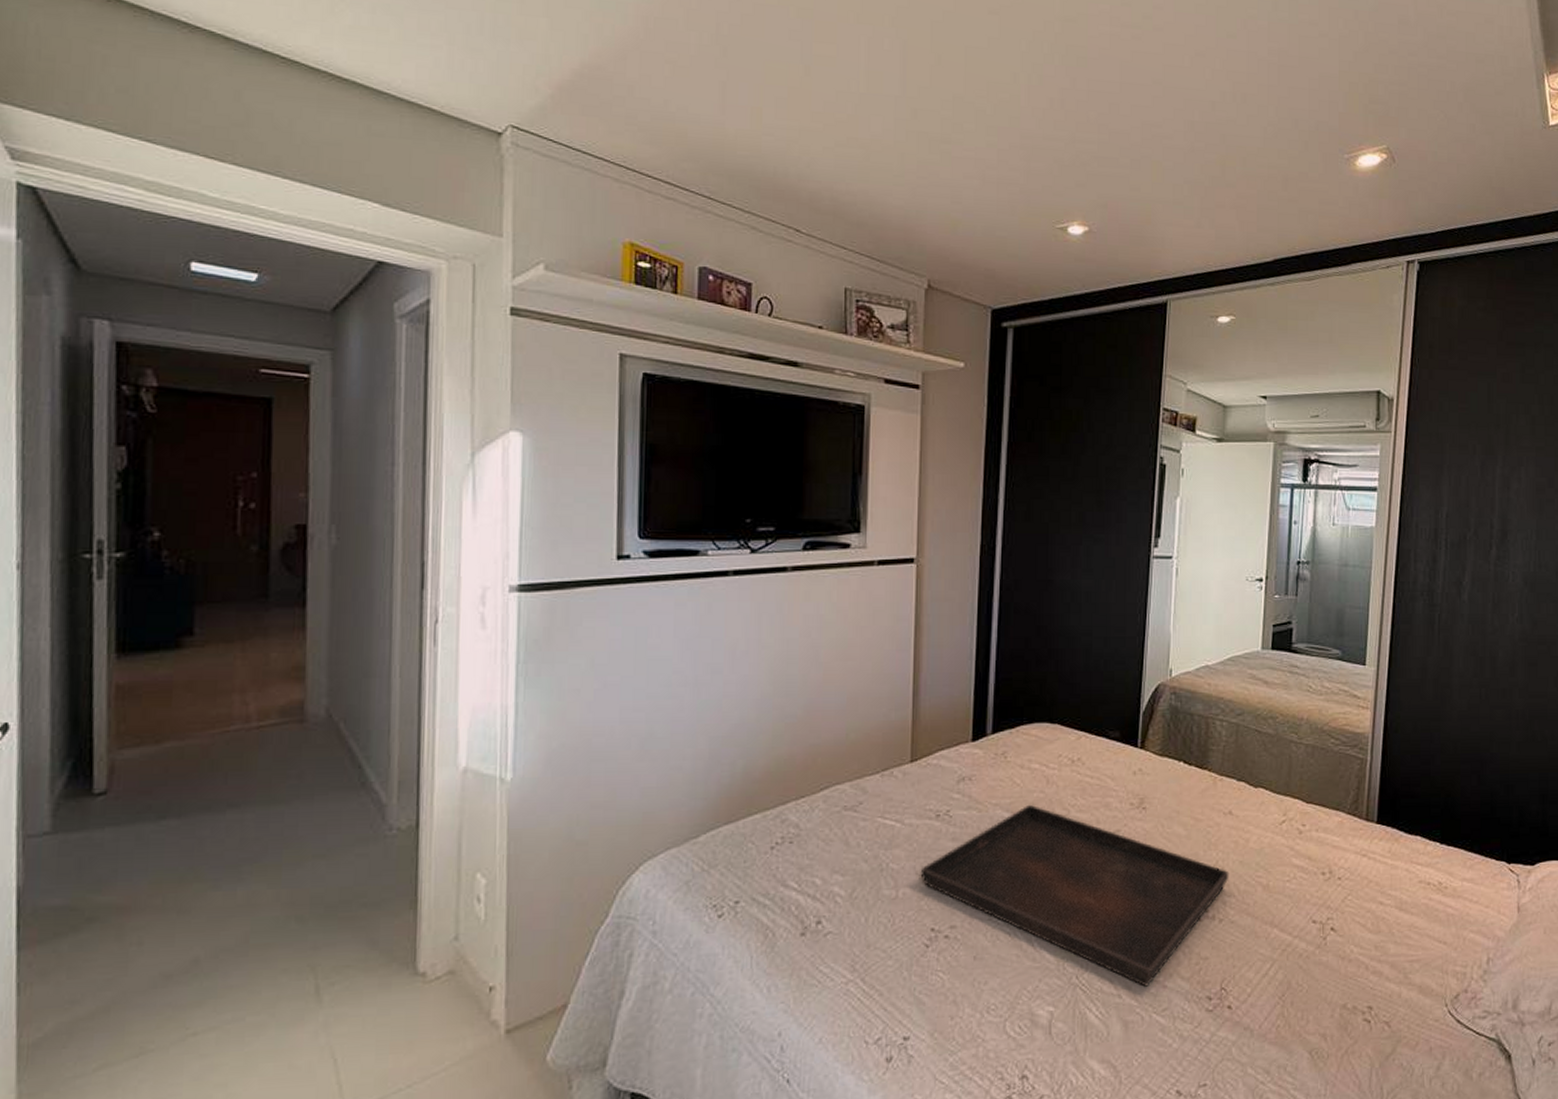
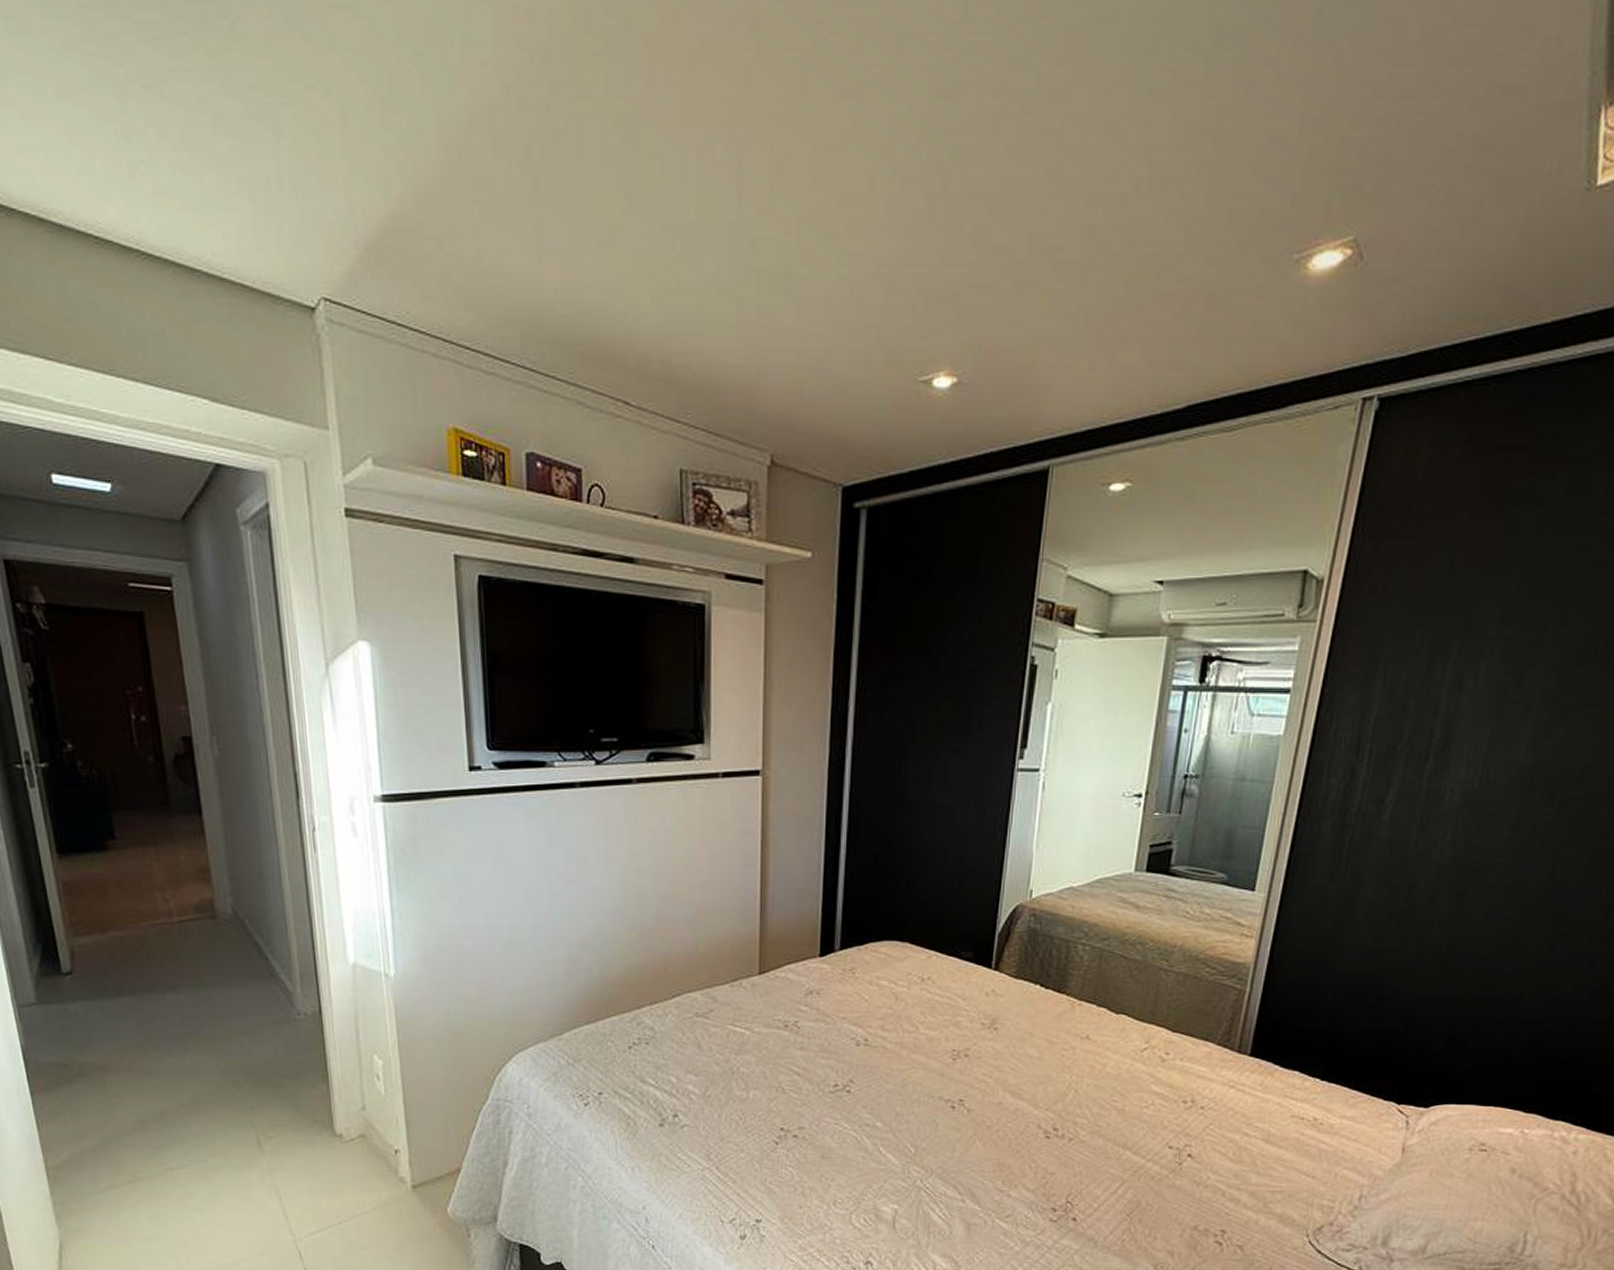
serving tray: present [920,804,1229,987] -> none [769,1019,1083,1194]

